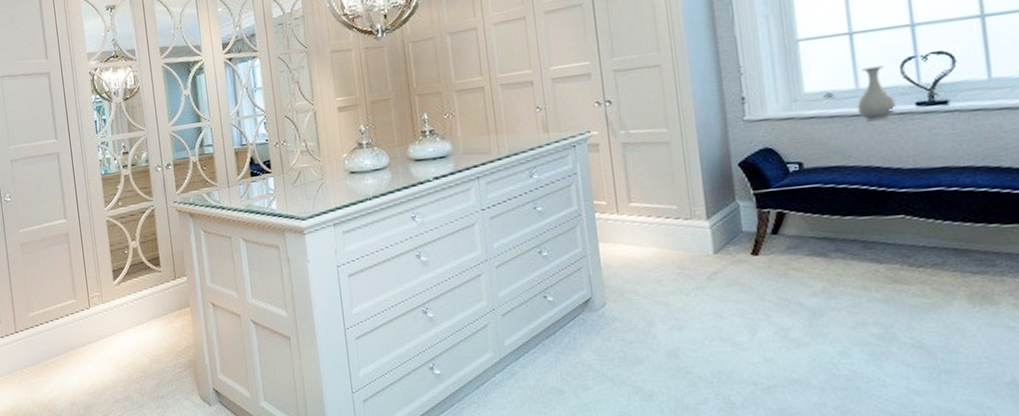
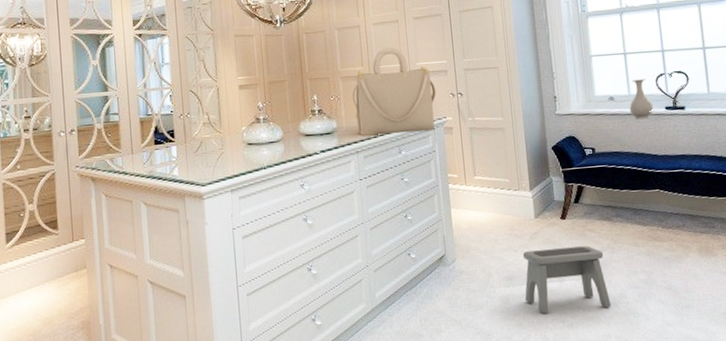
handbag: none [469,50,577,158] -> present [352,47,437,136]
step stool: none [696,289,828,374] -> present [522,246,612,314]

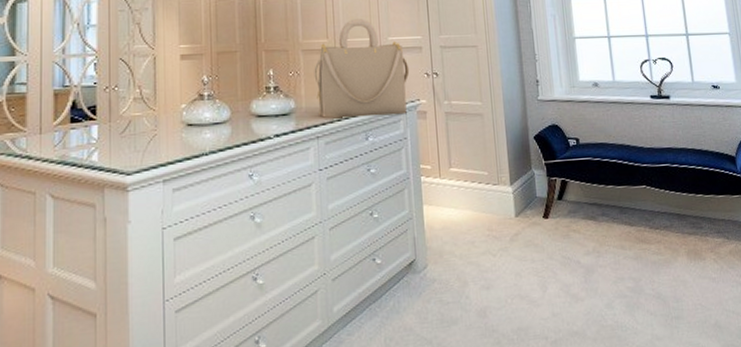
step stool: present [522,246,612,314] -> none [501,249,598,330]
vase: present [629,79,654,120] -> none [614,65,639,108]

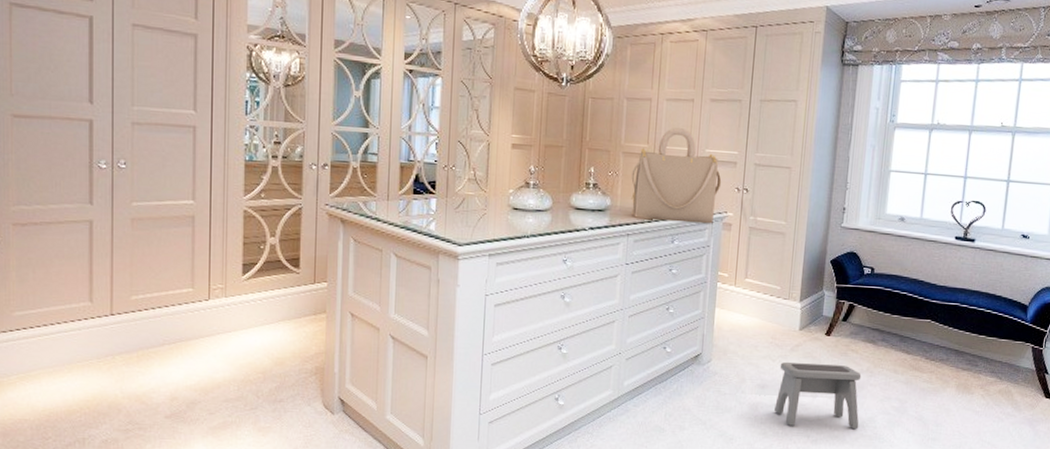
step stool: none [501,249,598,330] -> present [774,362,862,430]

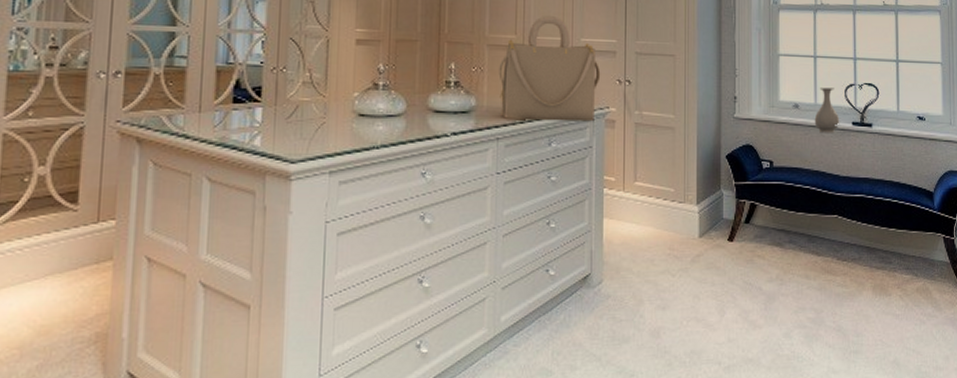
step stool: present [774,362,862,430] -> none [679,274,774,354]
vase: none [918,203,944,246] -> present [814,87,840,133]

